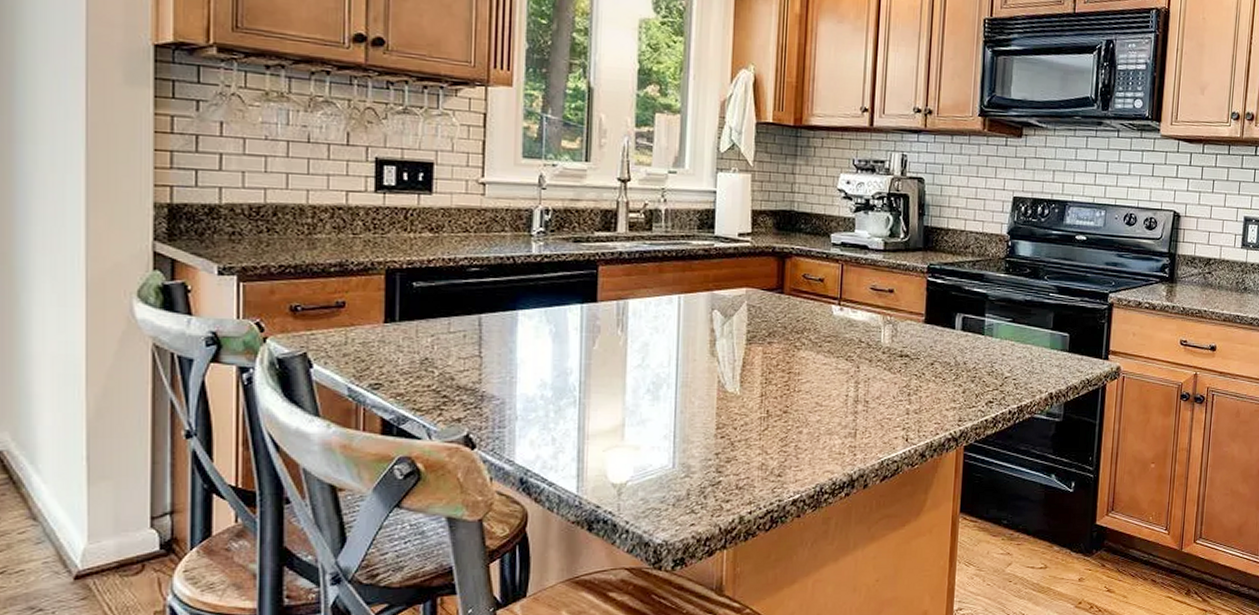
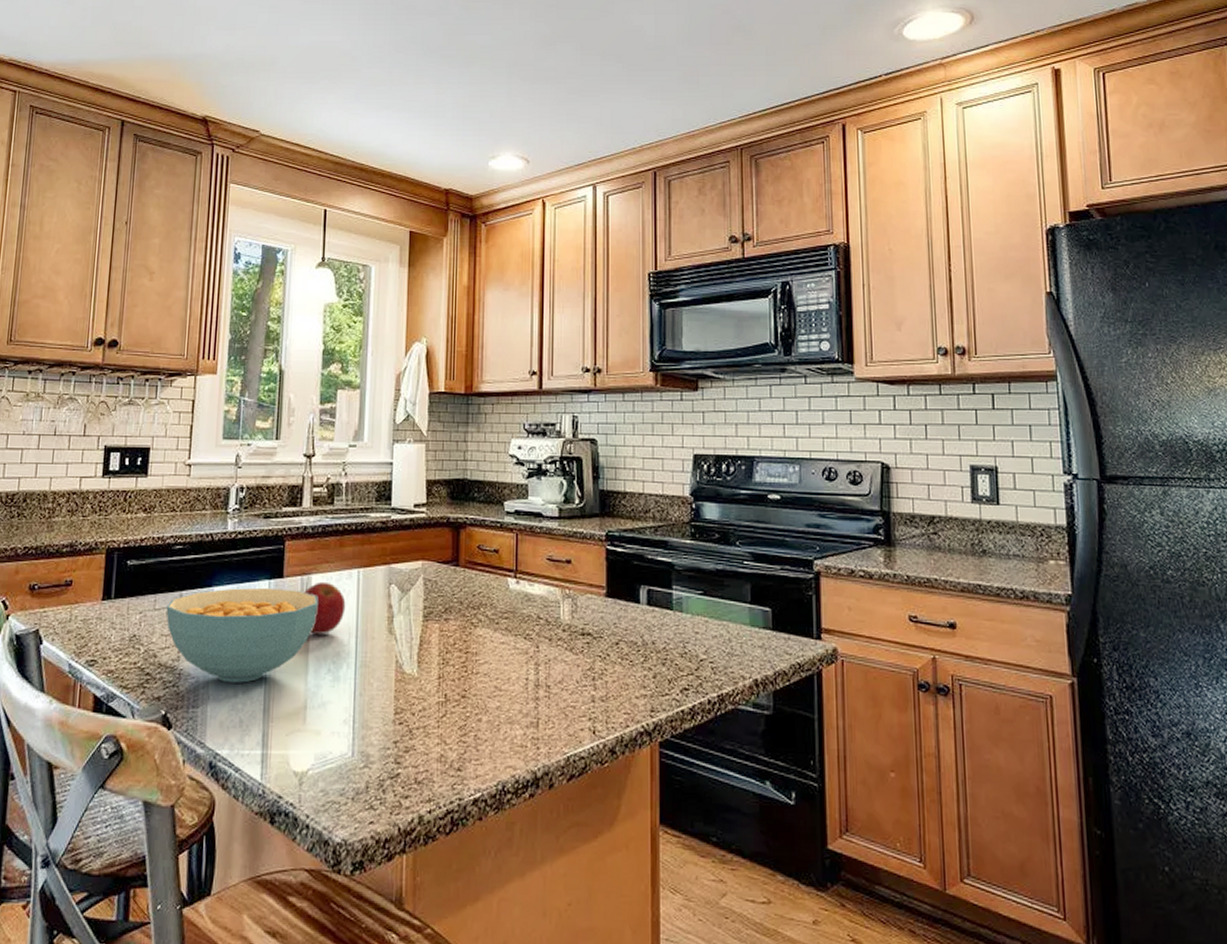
cereal bowl: none [463,311,636,404] -> present [166,587,318,683]
apple: none [620,306,666,357] -> present [304,581,346,635]

